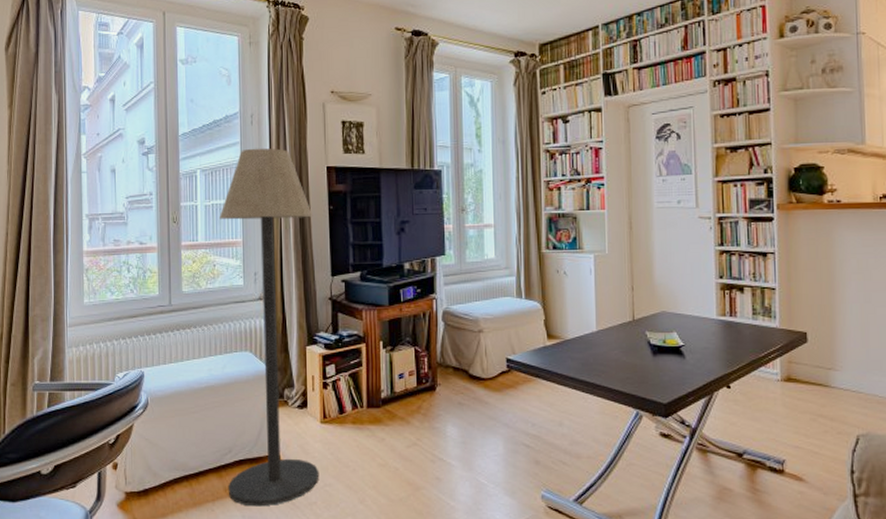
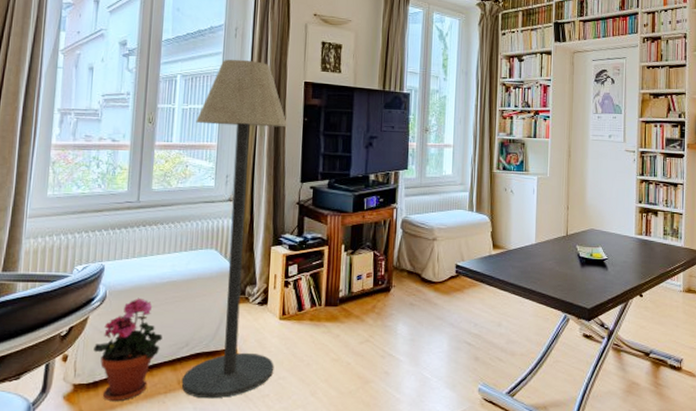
potted plant: none [141,403,205,510] -> present [93,297,163,402]

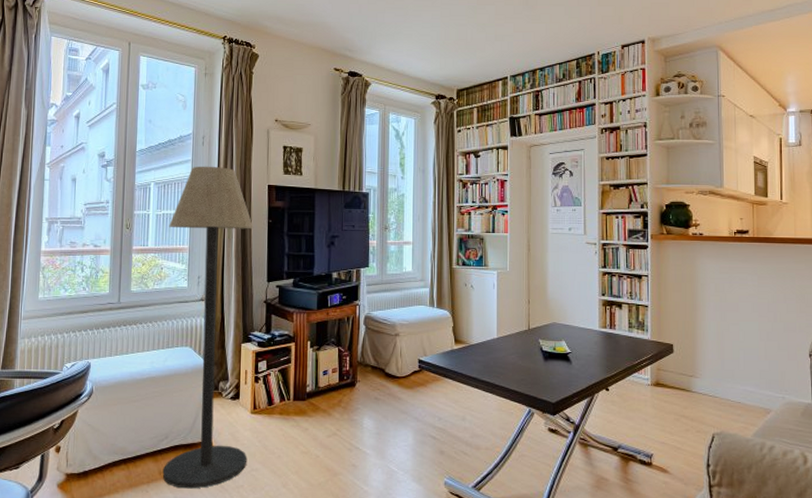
potted plant: present [93,297,163,402] -> none [83,393,144,491]

